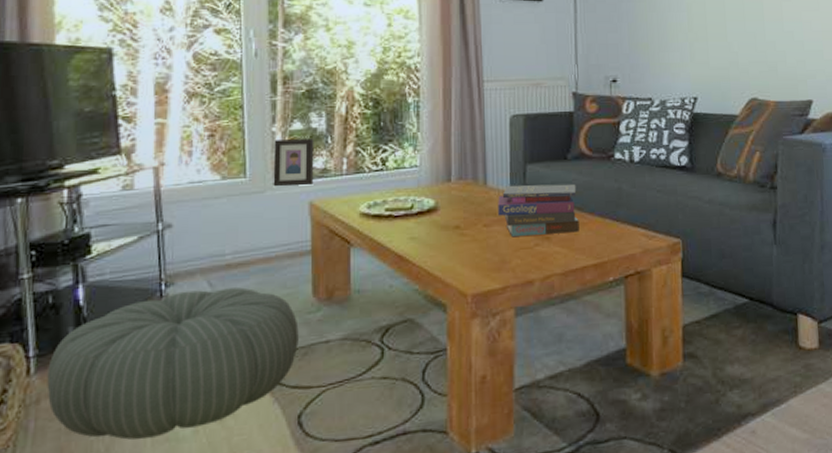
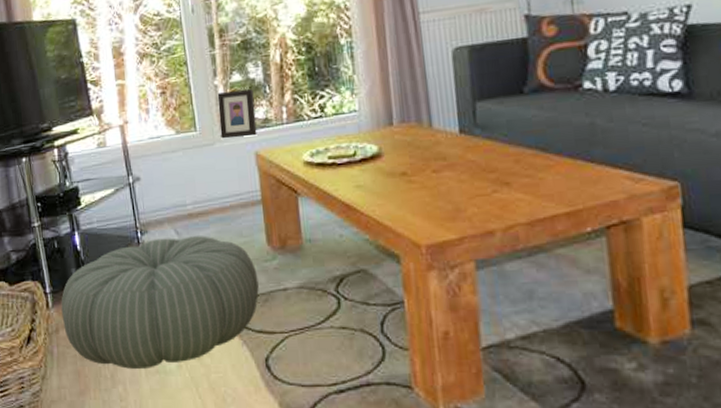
books: present [498,183,579,238] -> none [446,120,545,184]

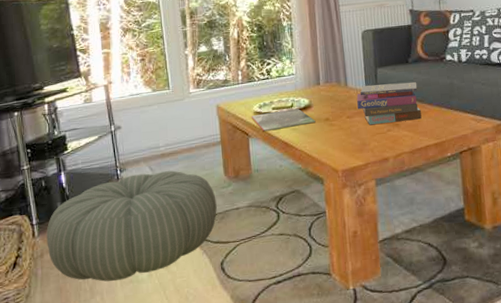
picture frame: present [217,89,257,139] -> none [187,58,218,96]
magazine: none [299,157,388,189] -> present [251,108,316,132]
books: none [446,120,545,184] -> present [356,81,422,126]

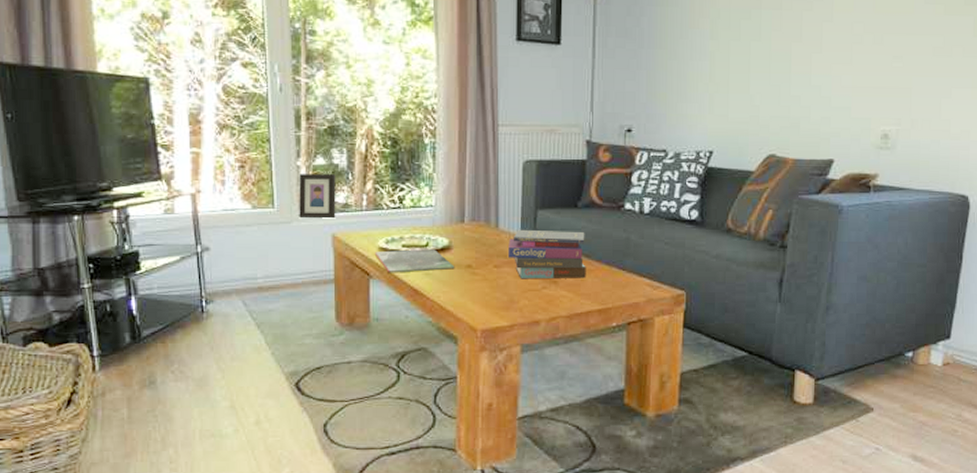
pouf: present [46,171,217,282] -> none [110,309,324,432]
picture frame: none [187,58,218,96] -> present [299,174,336,219]

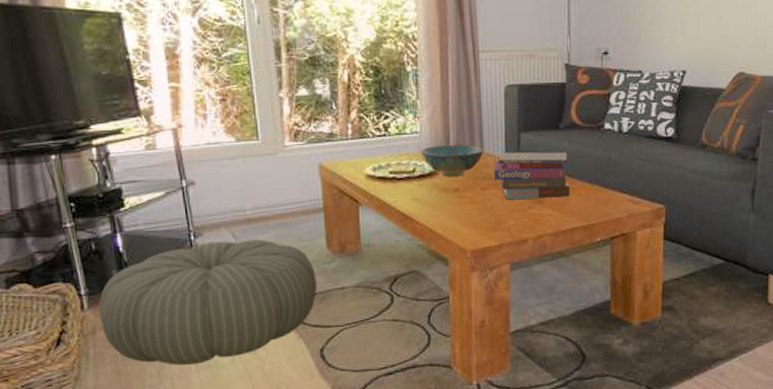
pouf: none [110,309,324,432] -> present [99,239,317,365]
picture frame: present [299,174,336,219] -> none [282,105,322,150]
magazine: present [374,248,455,273] -> none [362,174,443,200]
decorative bowl: none [435,219,498,253] -> present [421,144,483,177]

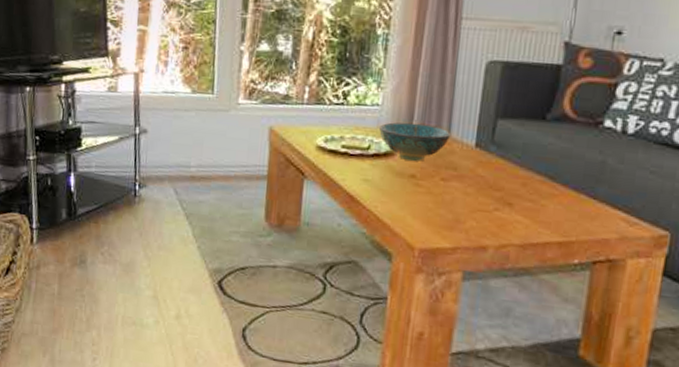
pouf: present [99,239,317,365] -> none [45,194,250,319]
books: present [494,152,570,200] -> none [458,139,552,204]

